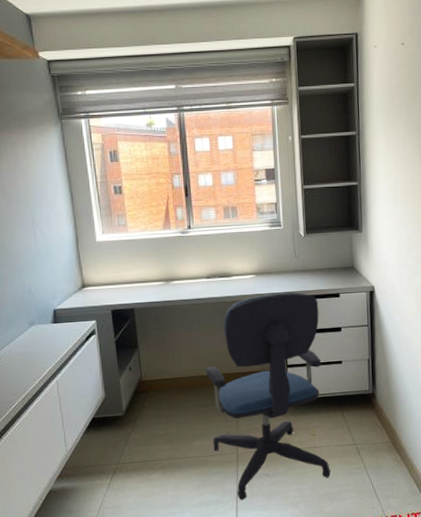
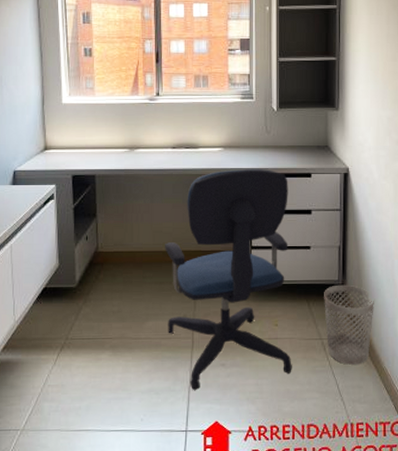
wastebasket: none [356,393,403,465] -> present [324,284,375,365]

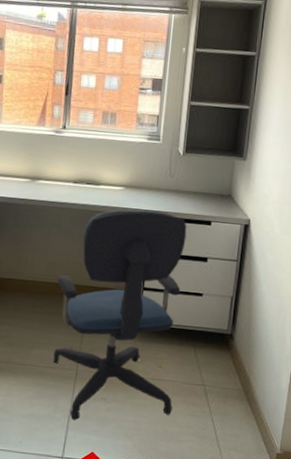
wastebasket: present [324,284,375,365] -> none [209,334,263,414]

